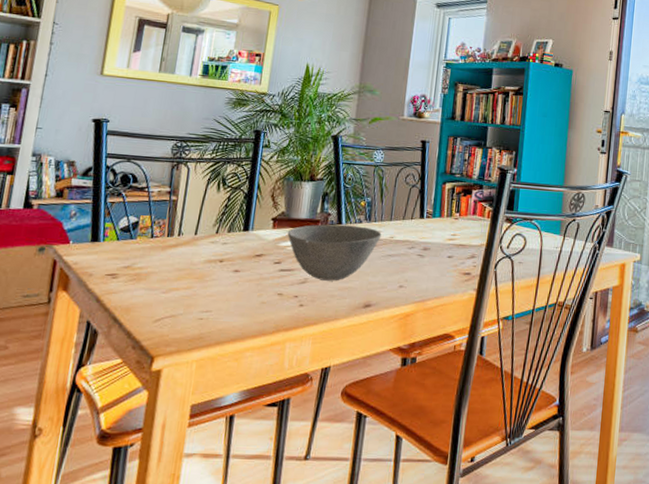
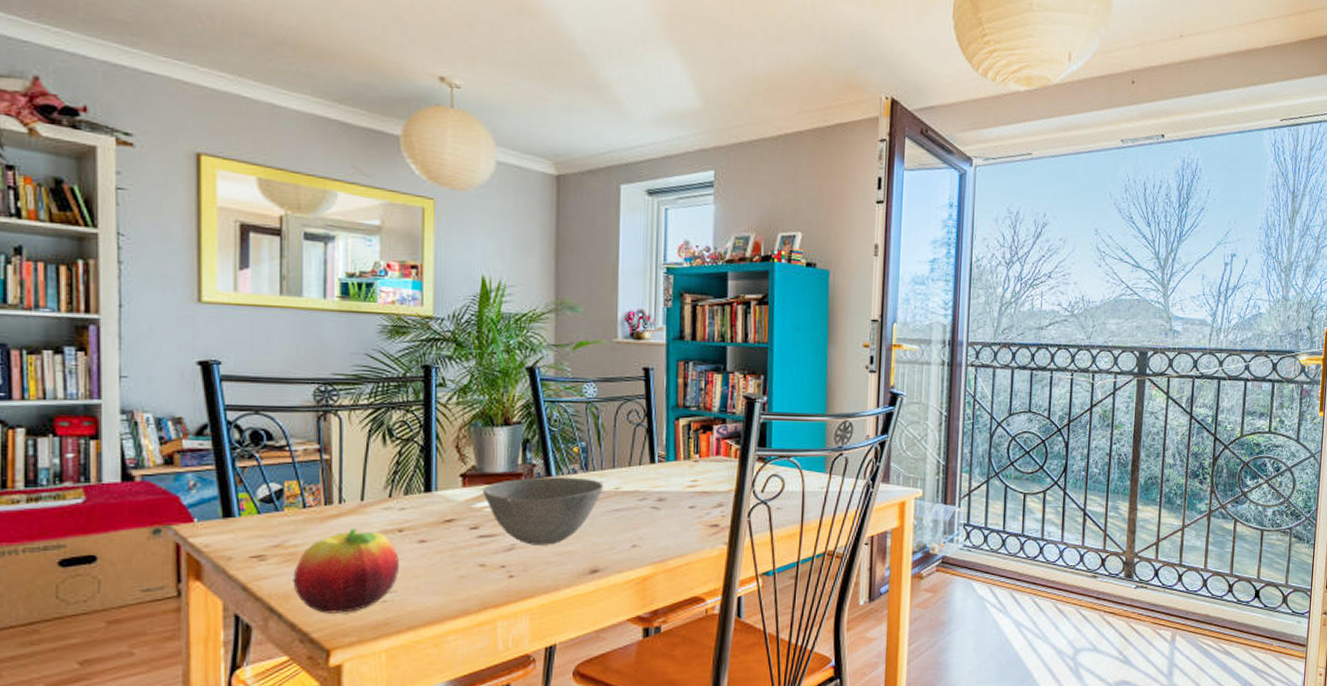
fruit: none [134,257,217,327] -> present [292,529,400,614]

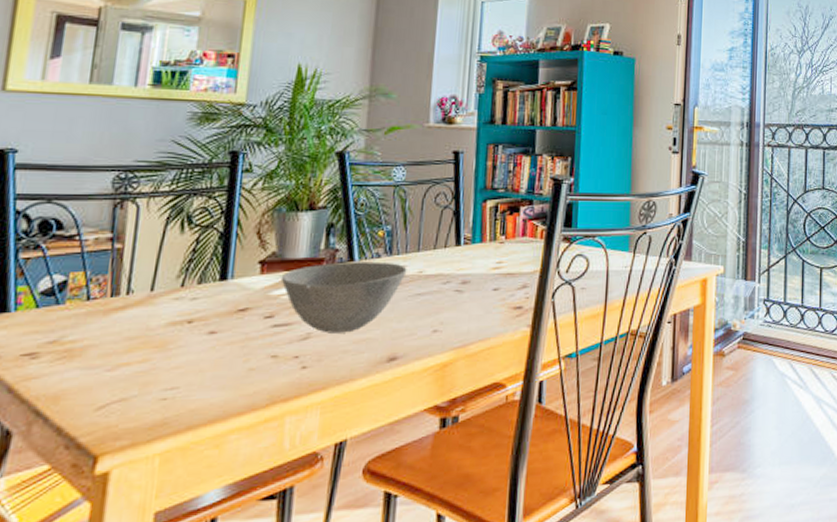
fruit: present [292,529,400,614] -> none [64,321,186,415]

